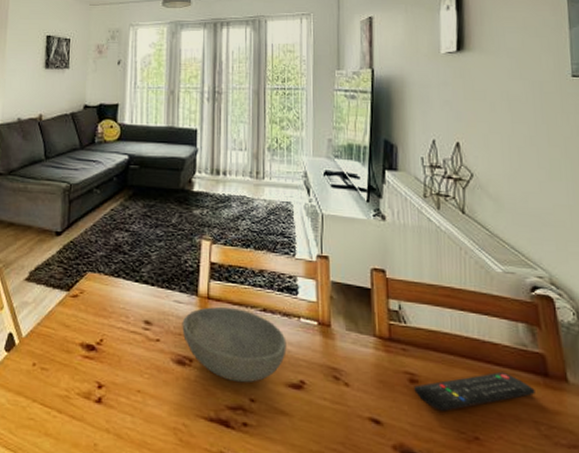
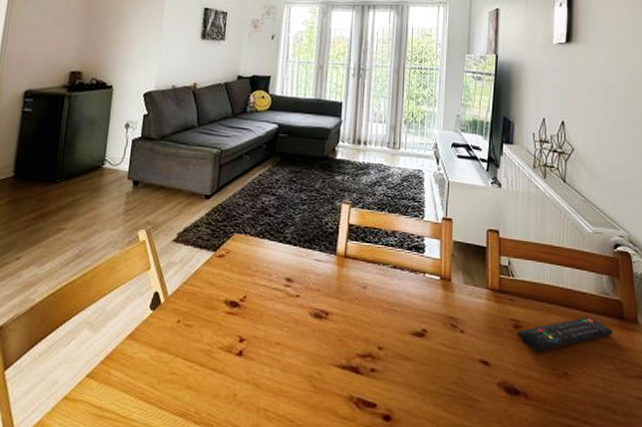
bowl: present [182,307,287,383] -> none [320,265,413,333]

